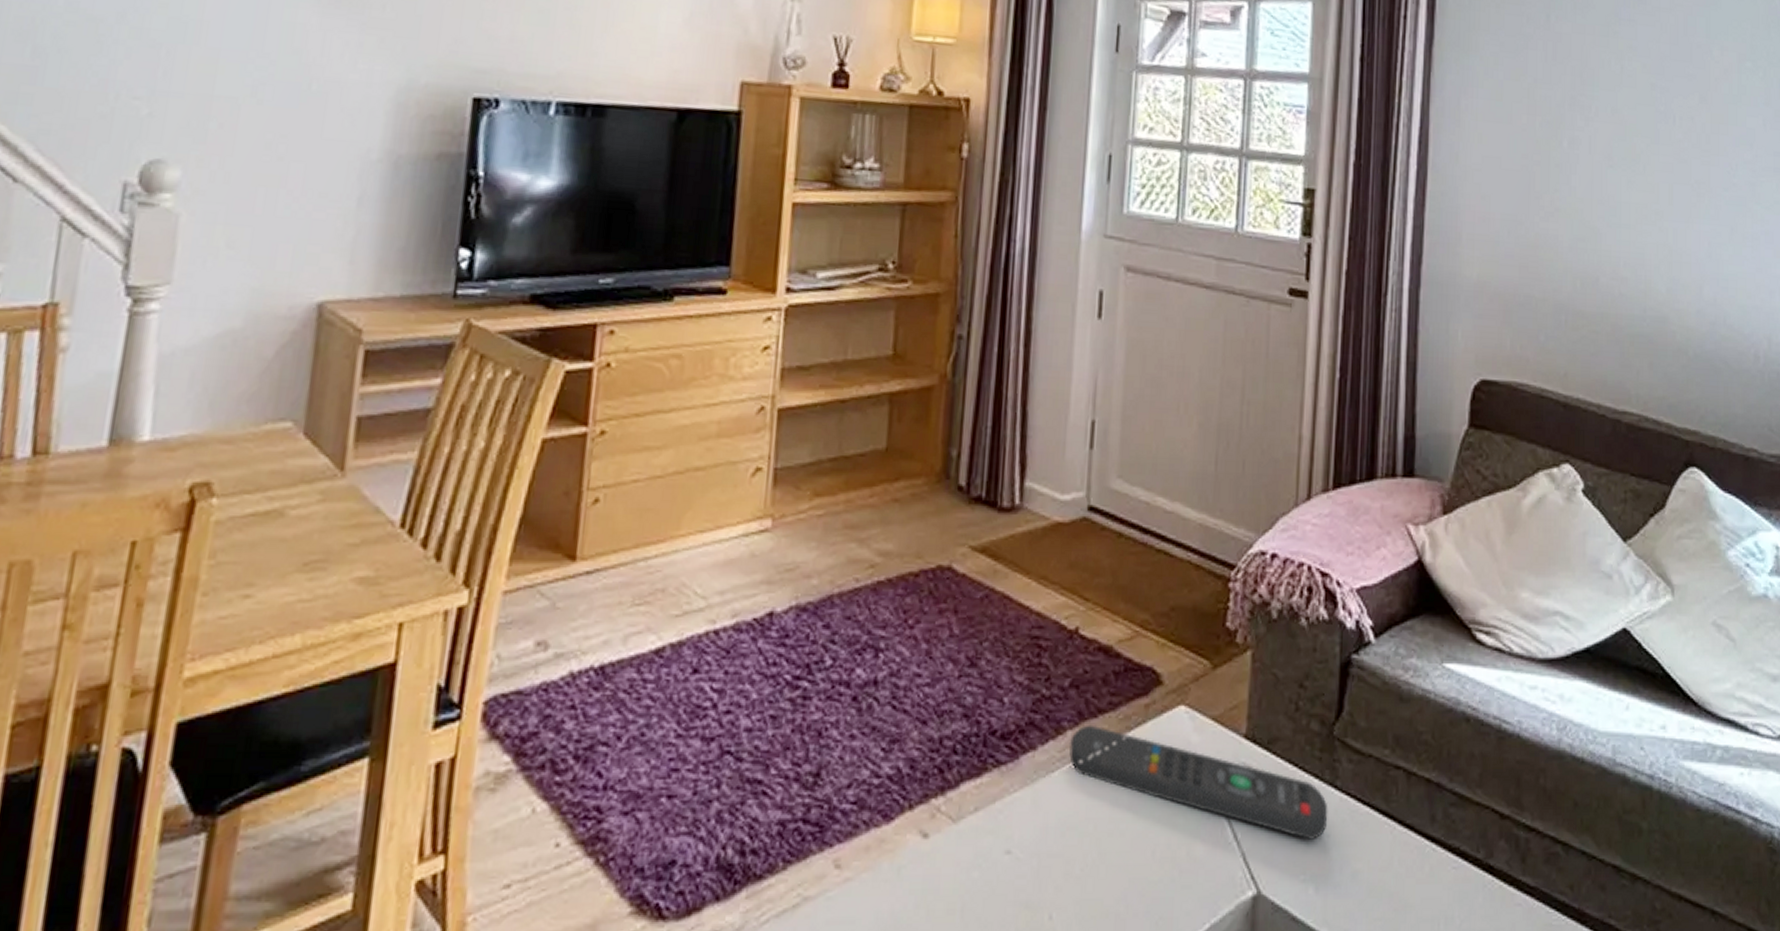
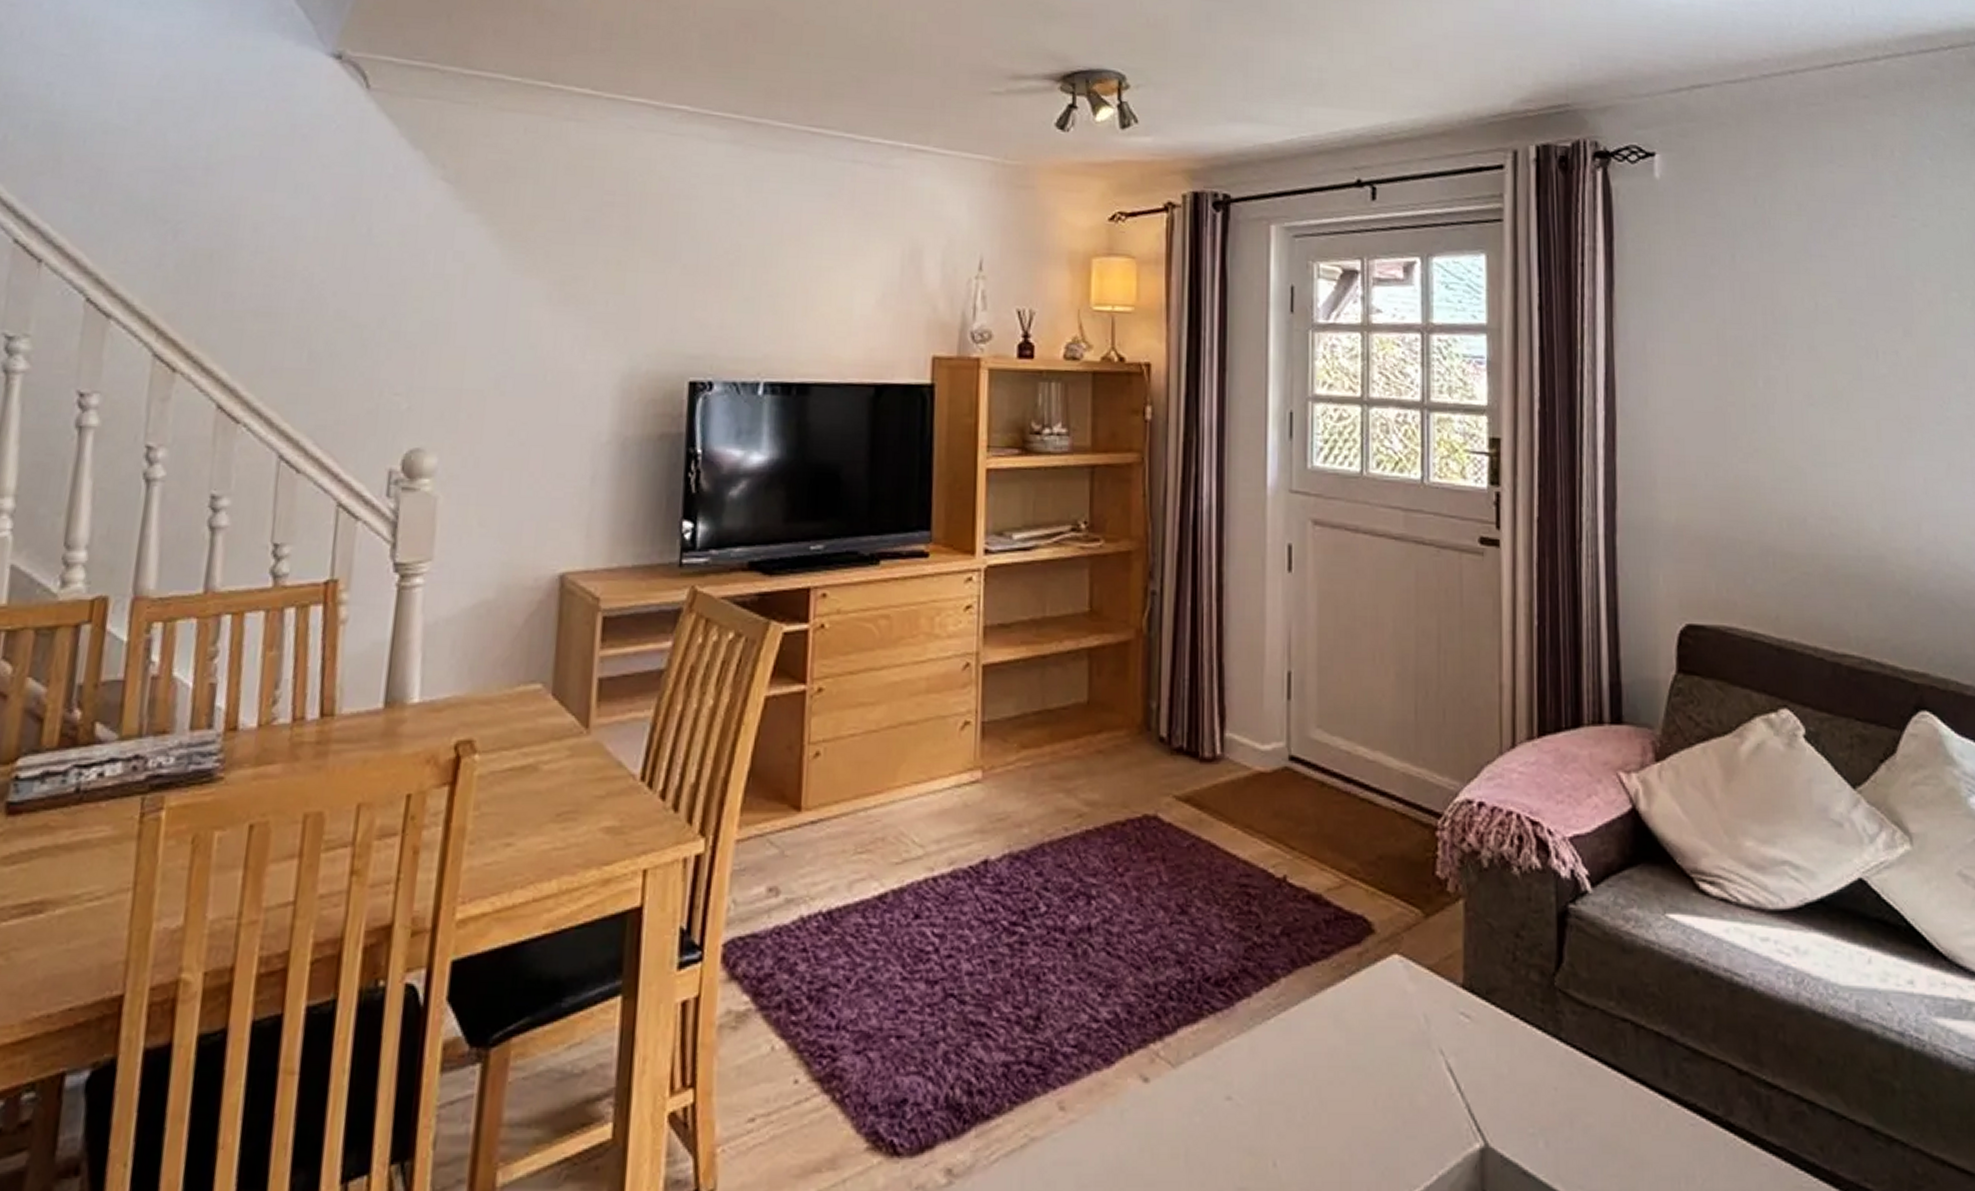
remote control: present [1068,724,1328,840] -> none [1283,972,1554,1092]

